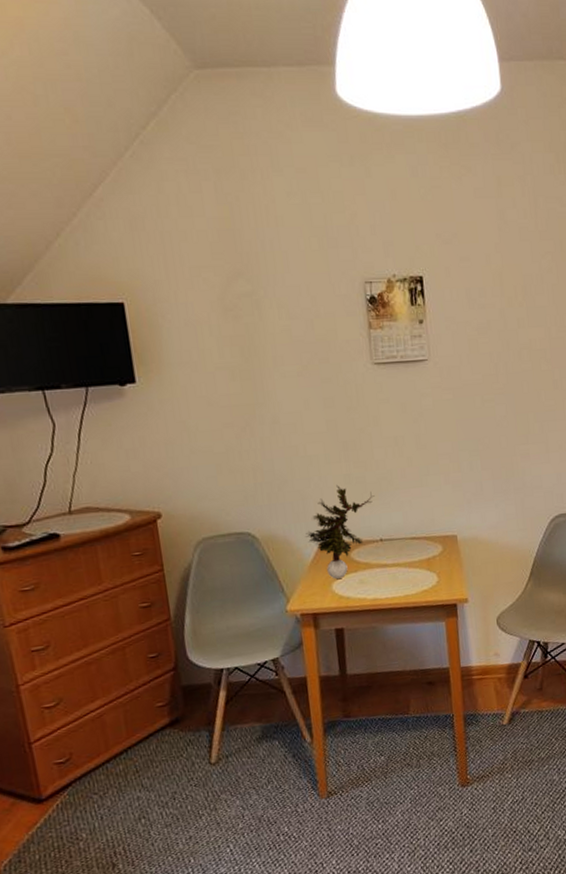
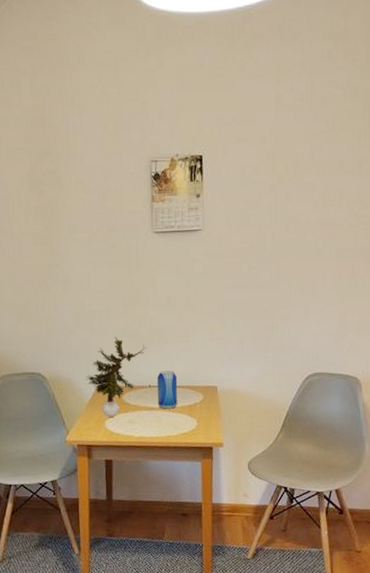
beer can: none [389,520,414,565] -> present [157,370,178,409]

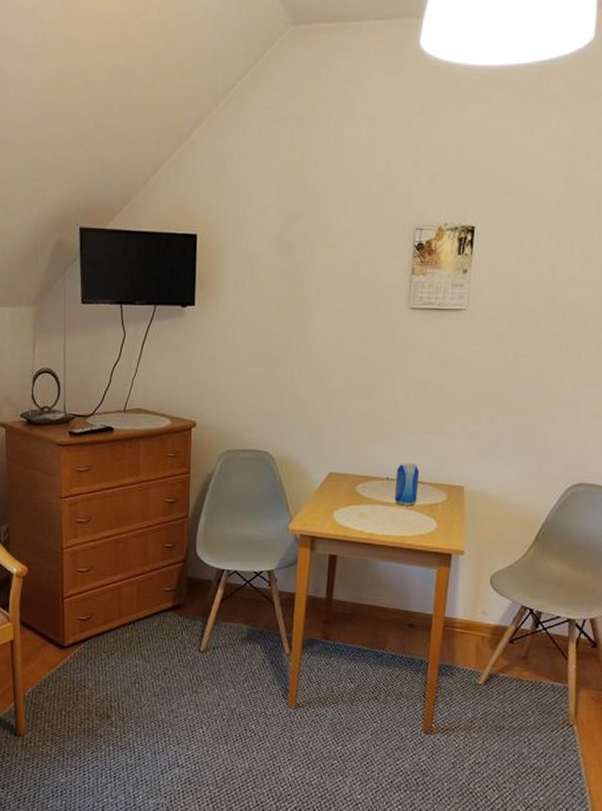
potted plant: present [85,336,147,417] -> none [316,419,389,508]

